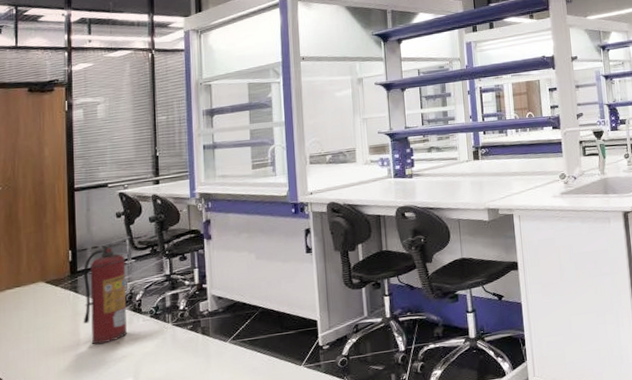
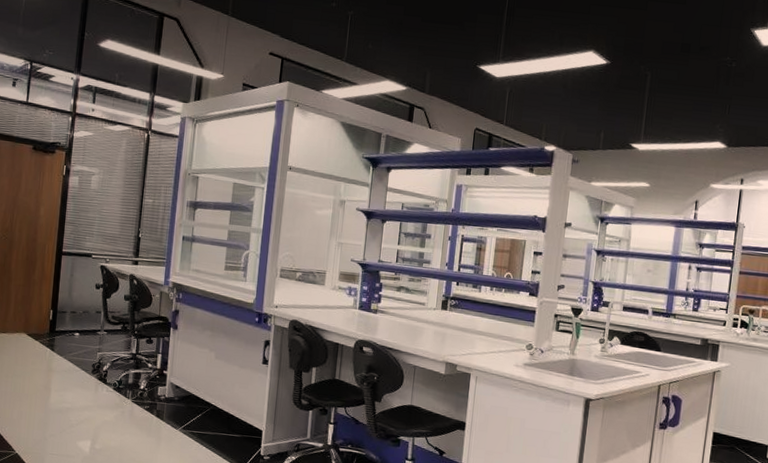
fire extinguisher: present [83,236,131,345] -> none [55,308,106,403]

